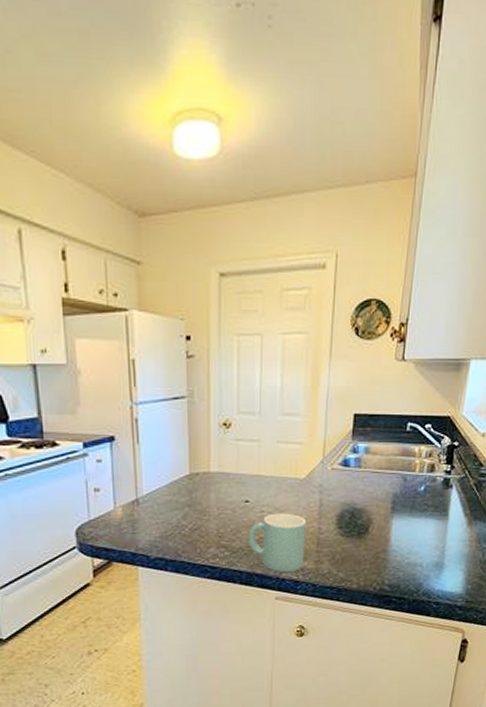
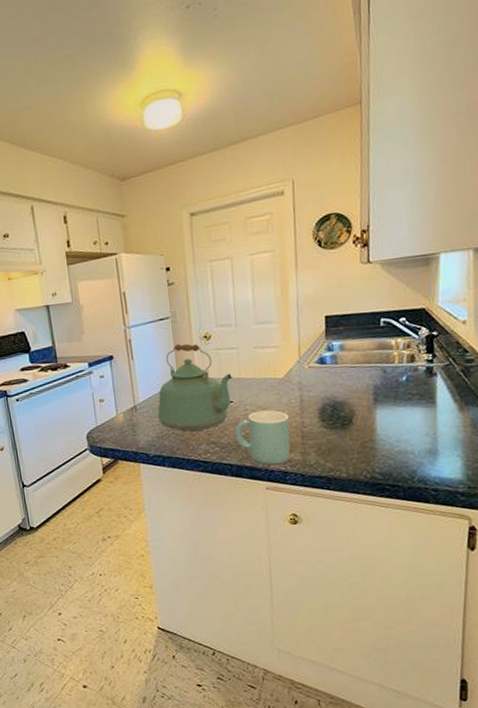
kettle: none [164,429,252,532] -> present [158,343,233,431]

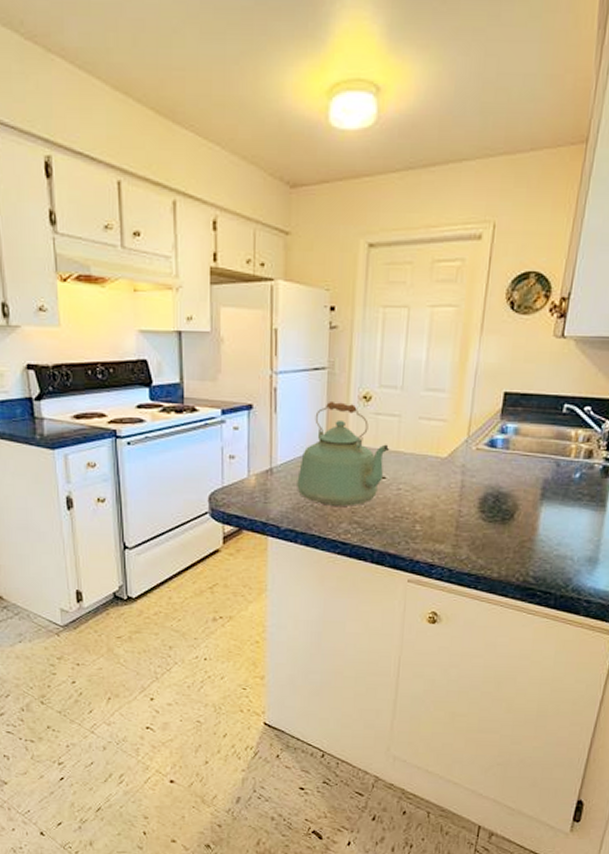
mug: present [234,410,290,465] -> none [382,492,446,556]

